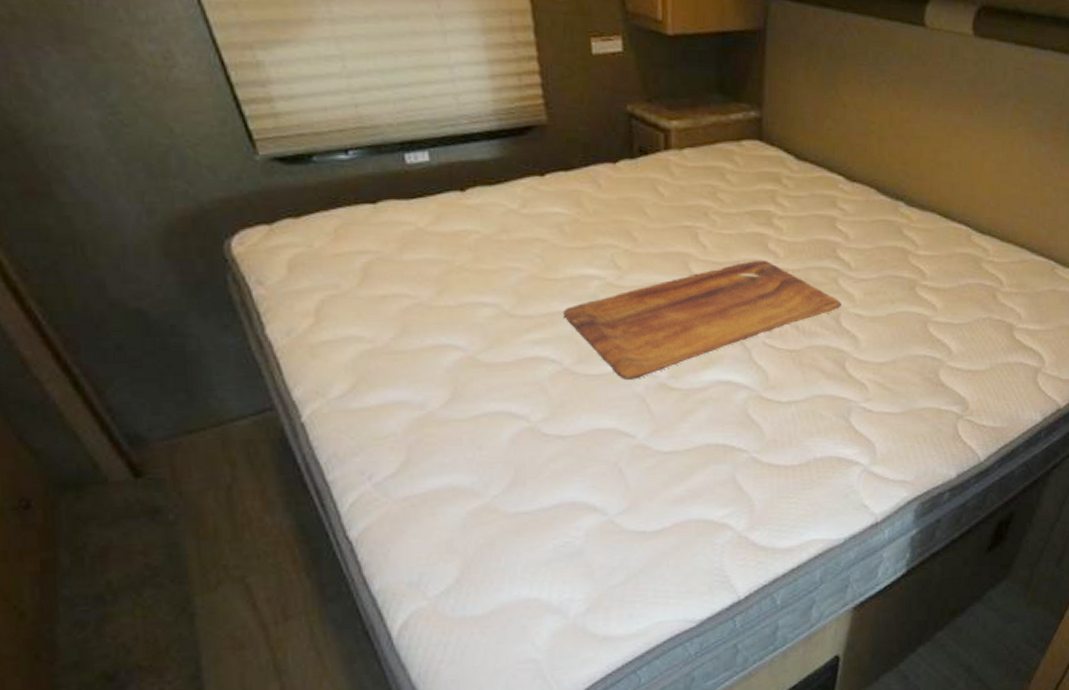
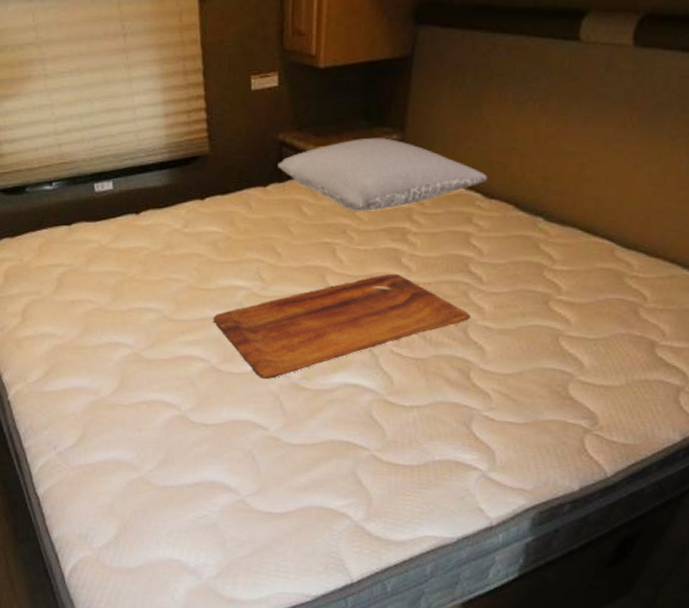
pillow: none [628,113,848,193] -> present [278,137,487,211]

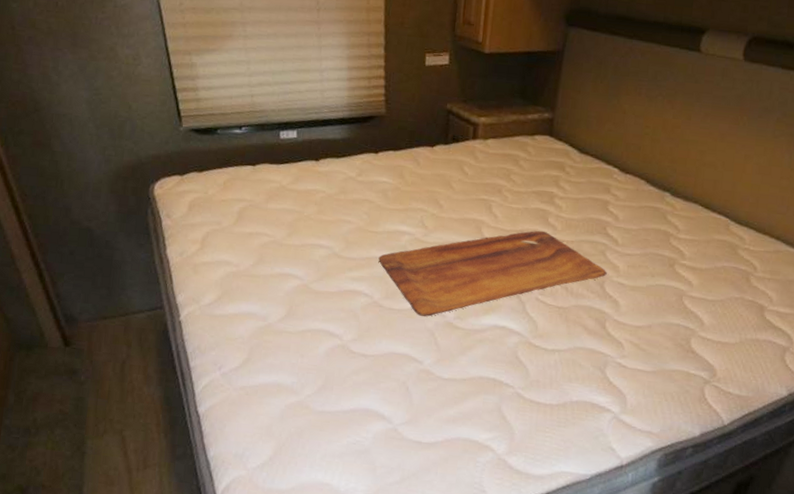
pillow: present [278,137,487,211] -> none [444,113,624,176]

